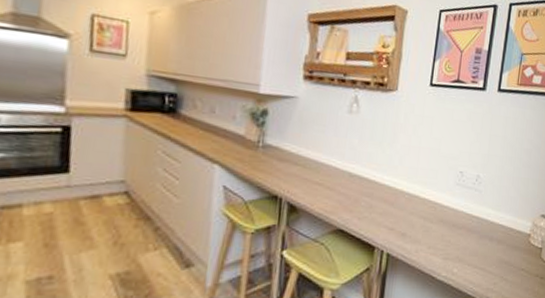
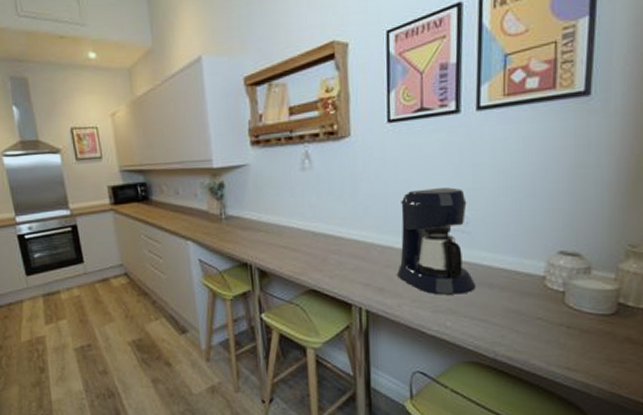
coffee maker: none [419,148,482,245] -> present [397,187,477,295]

